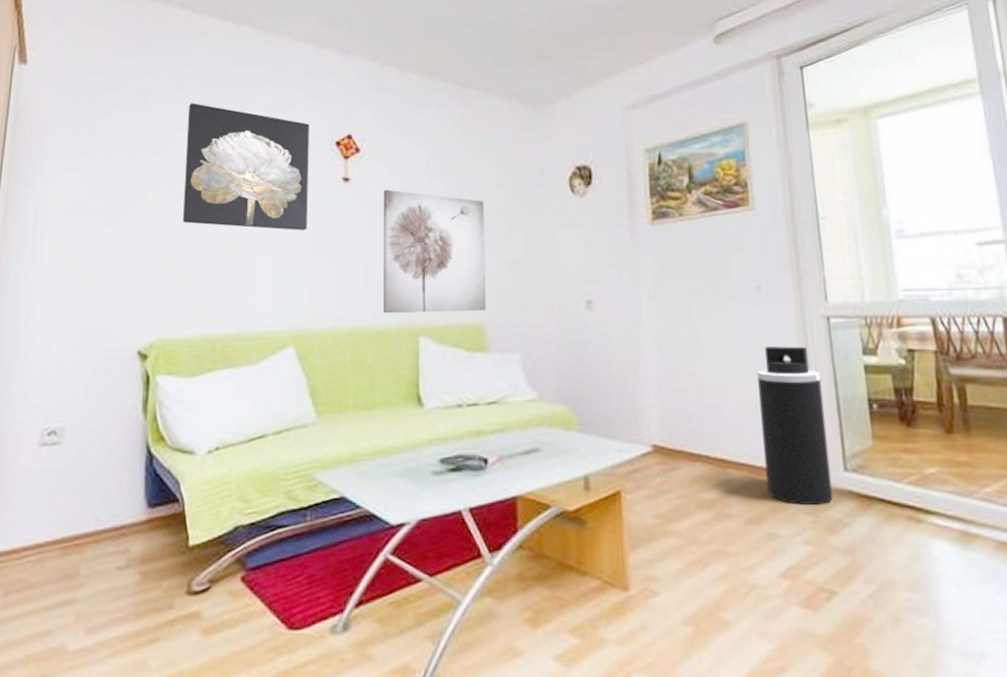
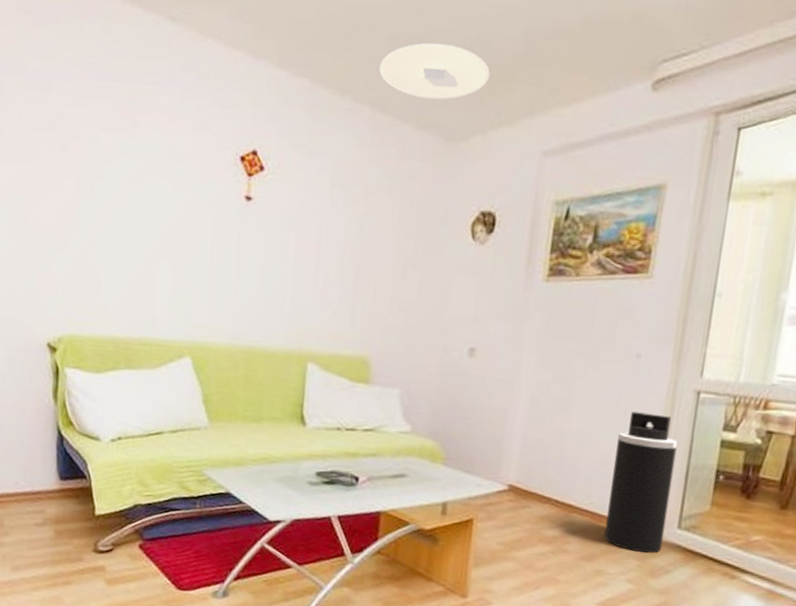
wall art: present [183,103,309,231] -> none [88,96,215,247]
wall art: present [382,189,486,314] -> none [276,213,383,346]
ceiling light: none [462,25,565,73] -> present [379,43,490,100]

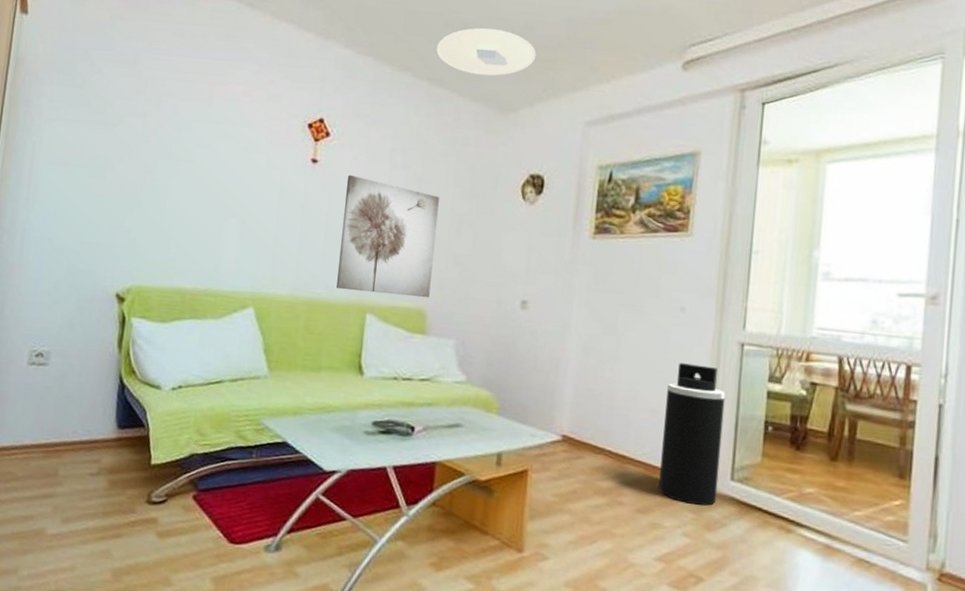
wall art: none [276,213,383,346] -> present [336,174,439,298]

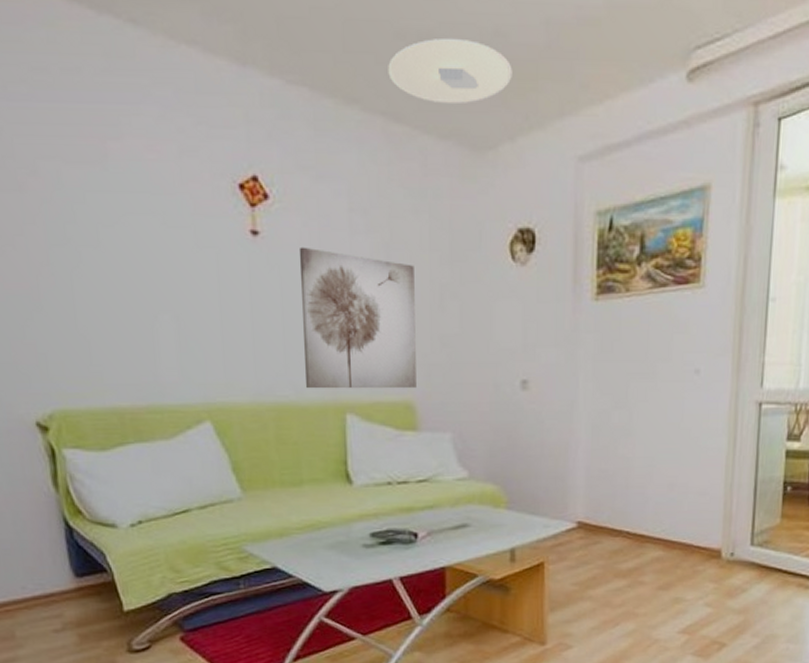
trash can: present [658,363,726,506] -> none [679,431,744,575]

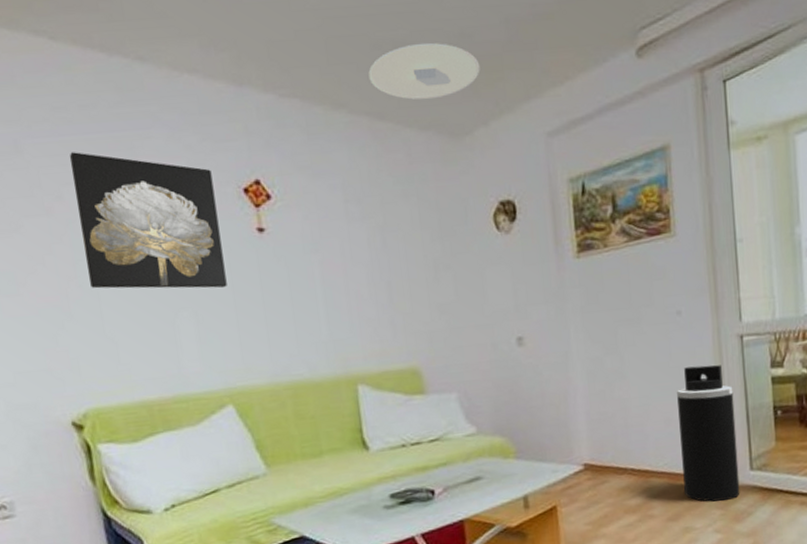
wall art: none [47,122,214,293] -> present [69,152,227,289]
wall art: present [298,247,416,389] -> none [302,237,421,366]
trash can: none [679,431,744,575] -> present [677,365,740,502]

